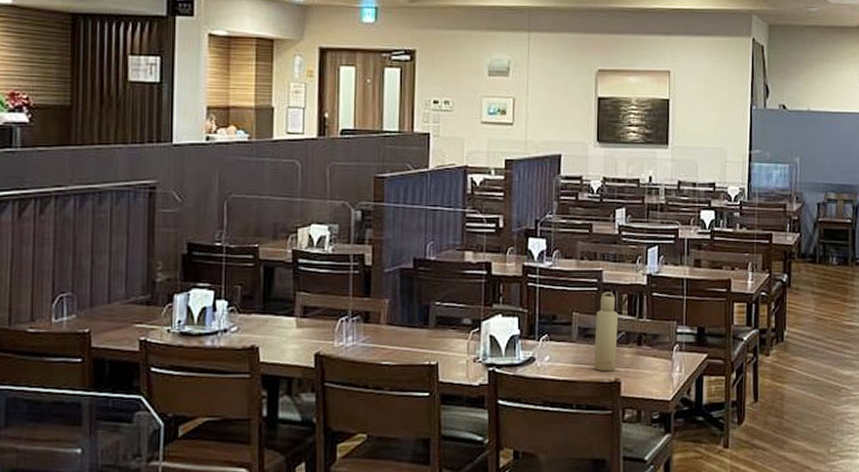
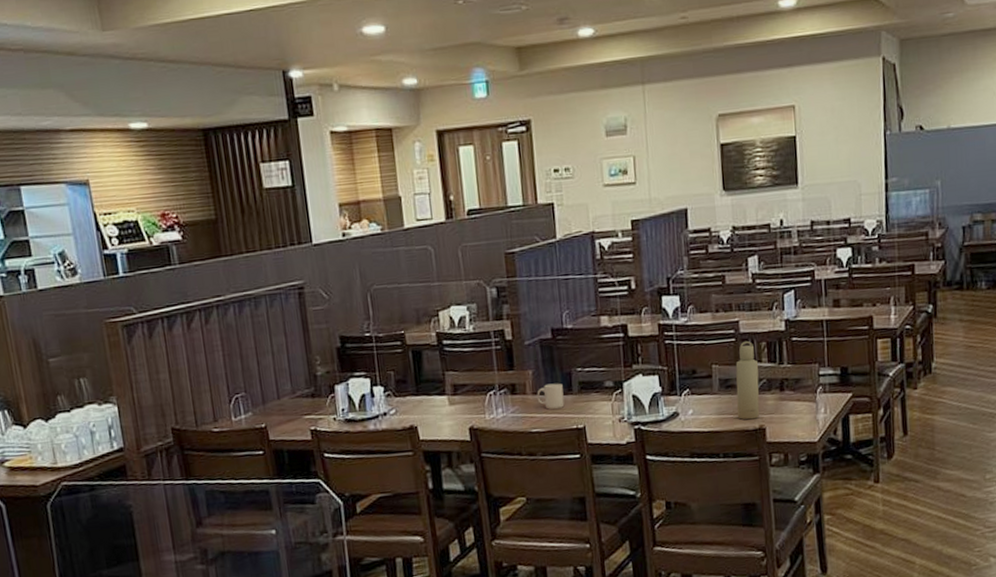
cup: none [391,315,419,343] -> present [536,383,565,410]

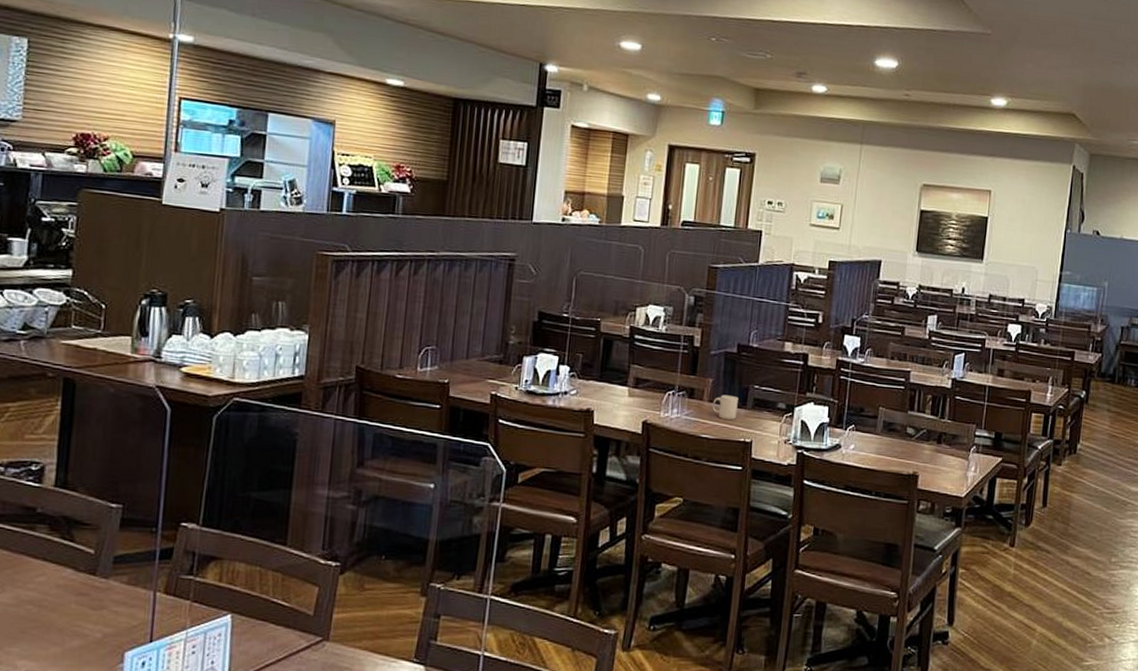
bottle: present [735,340,760,420] -> none [894,390,922,465]

